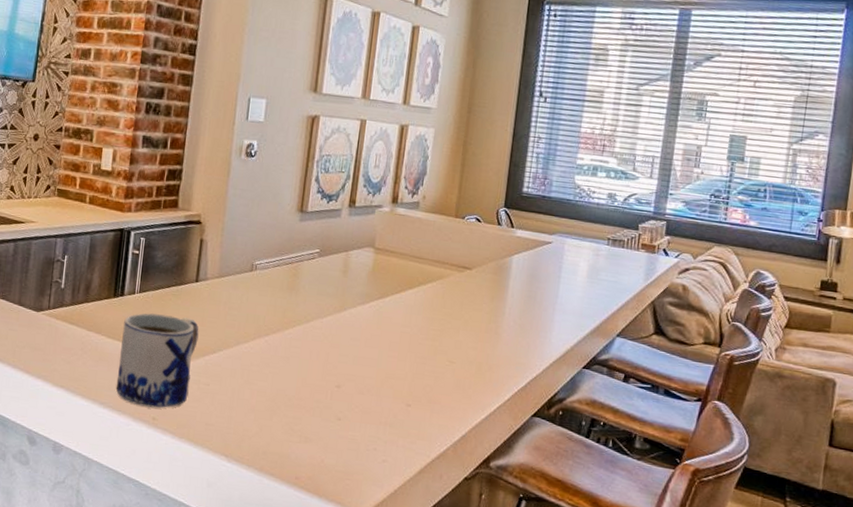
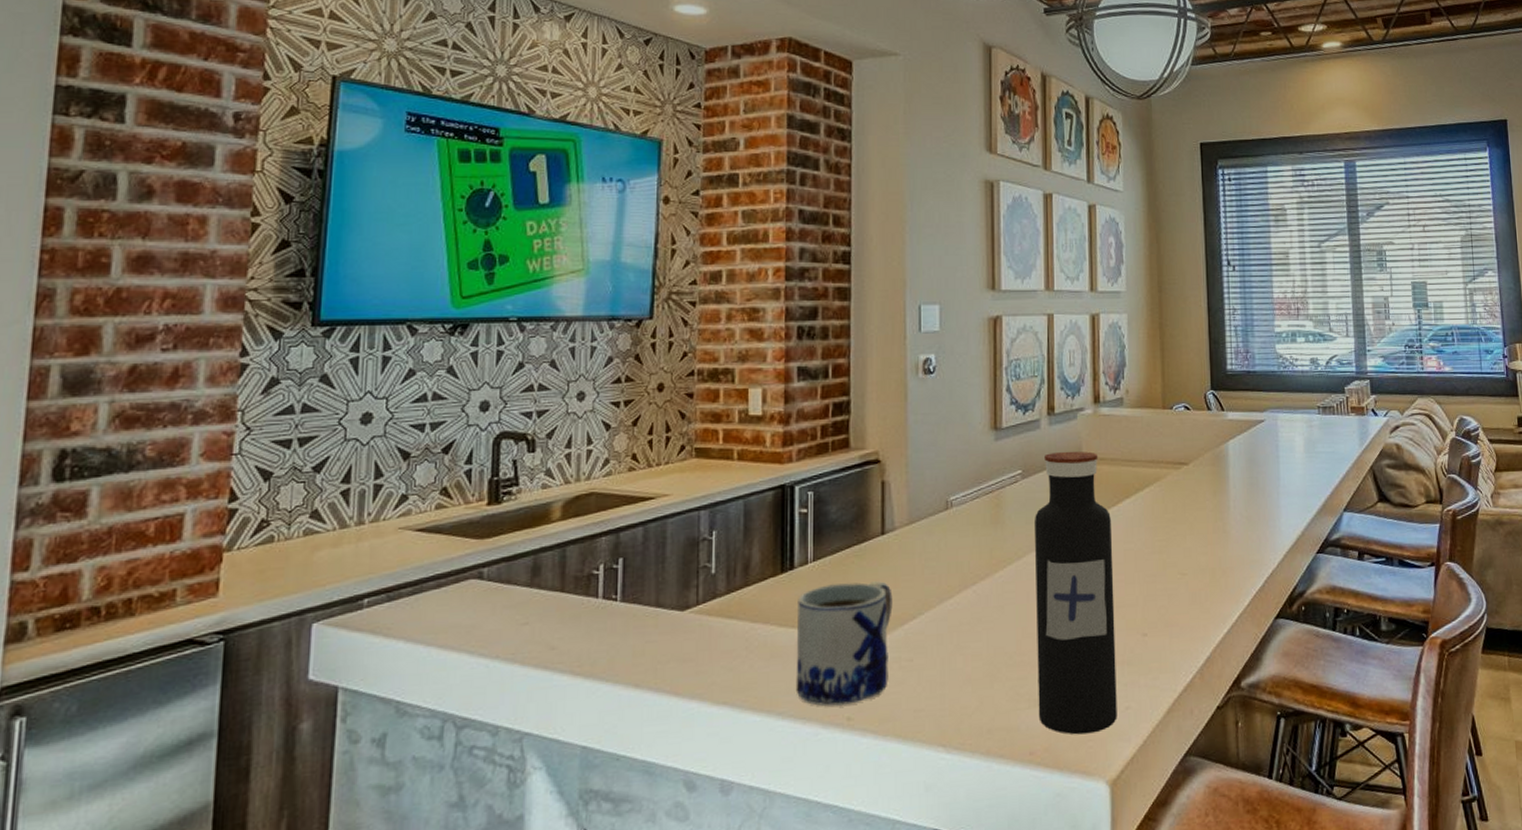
water bottle: none [306,239,393,475] -> present [1035,451,1117,735]

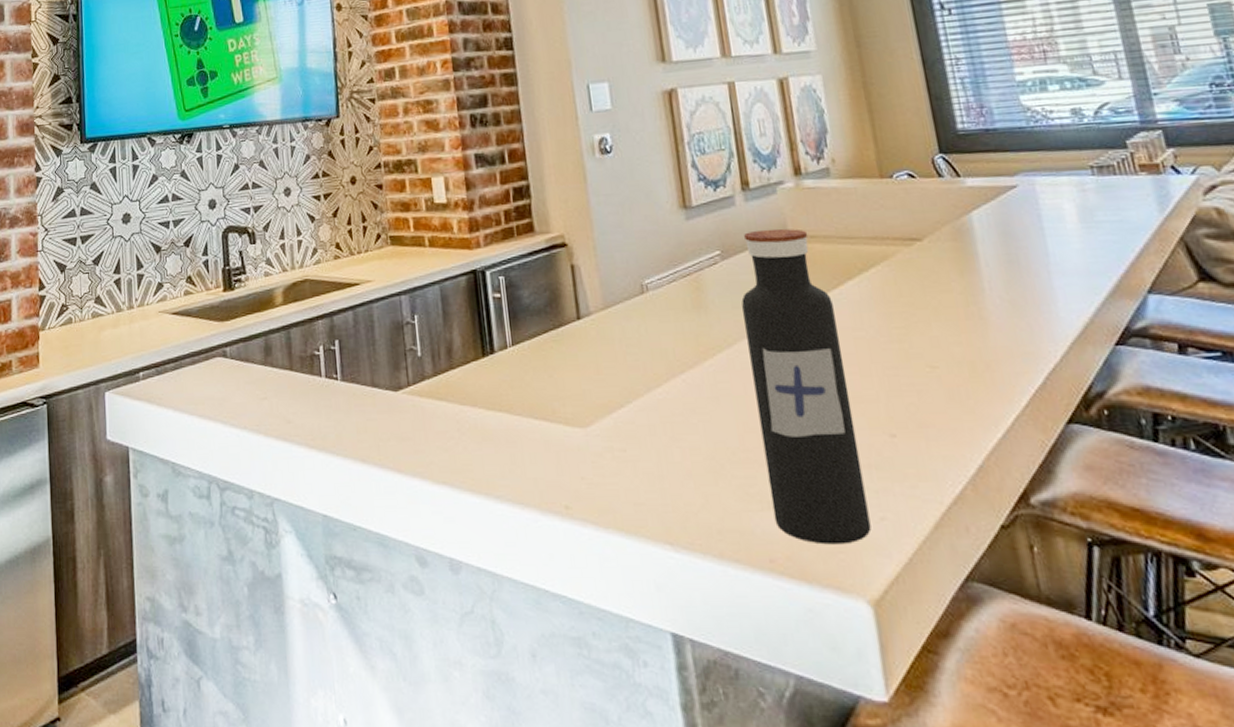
mug: present [796,581,893,706] -> none [502,367,603,493]

